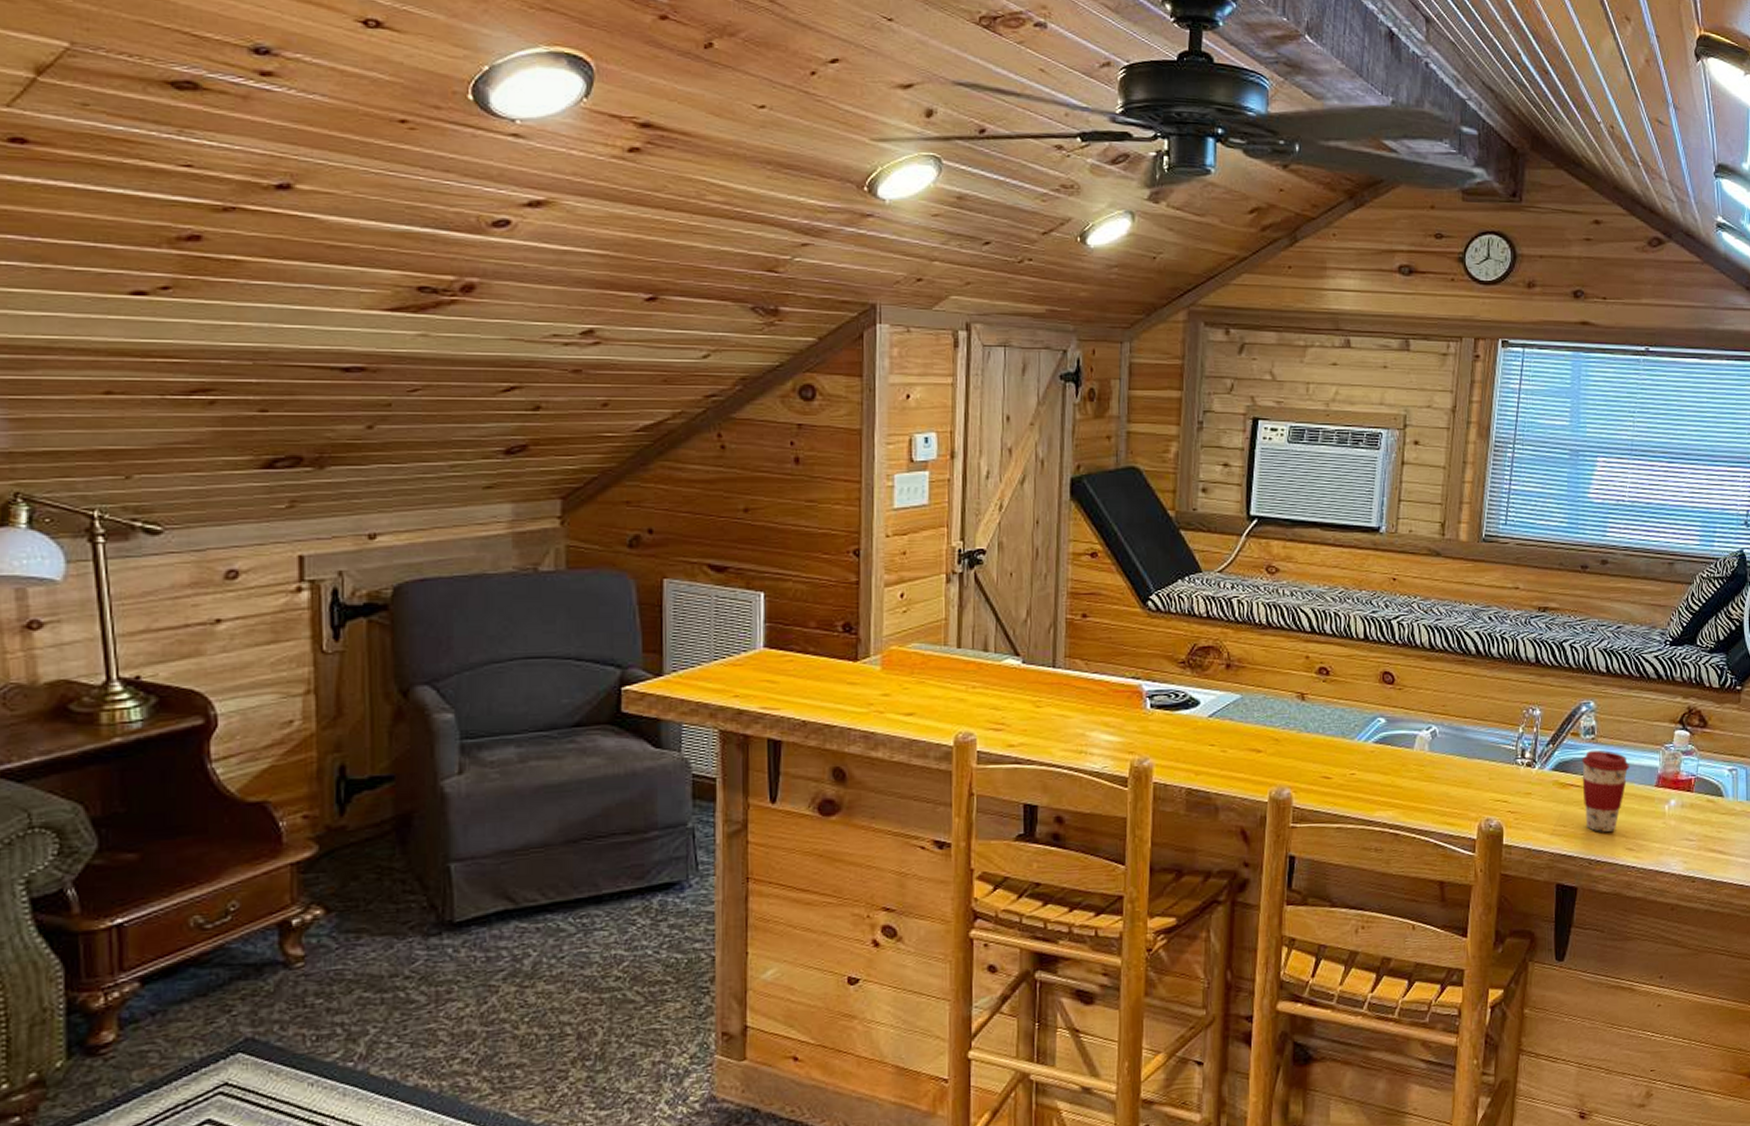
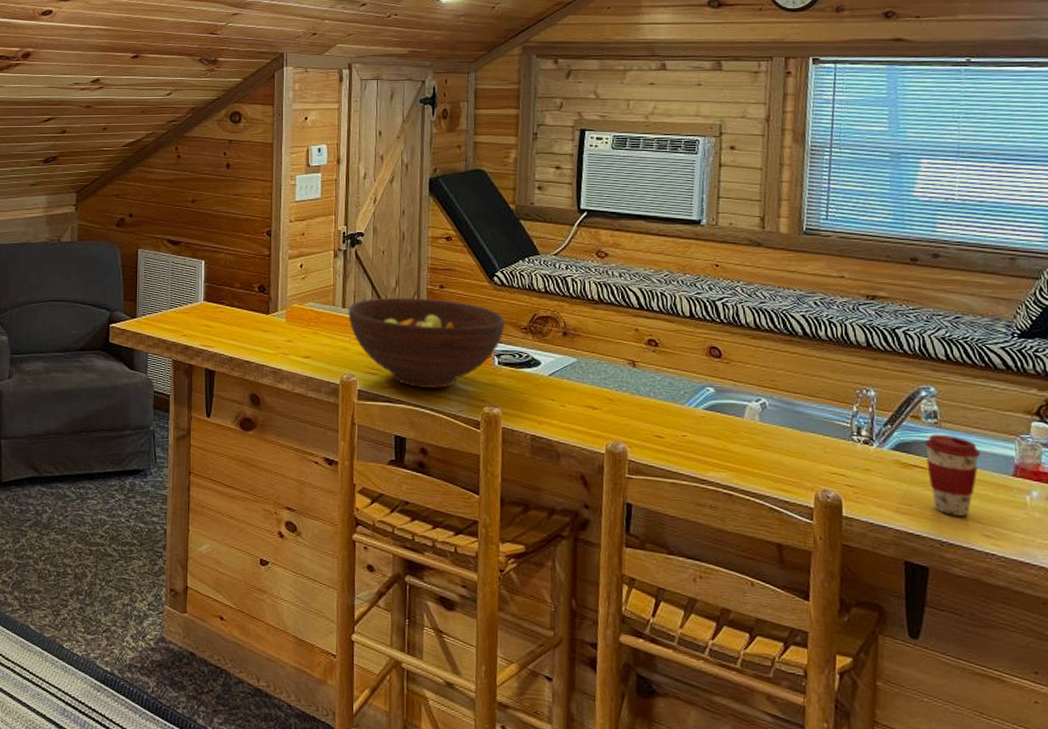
fruit bowl: none [964,630,1160,743] -> present [348,297,505,388]

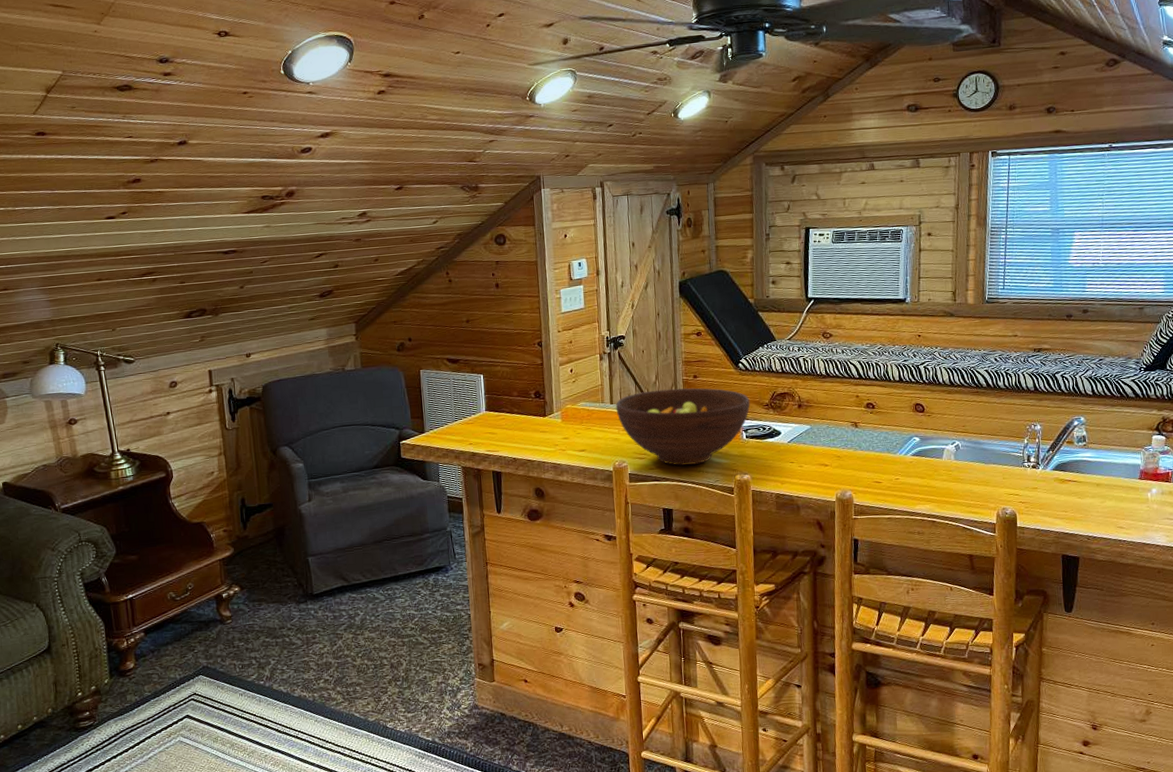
coffee cup: present [924,434,981,516] -> none [1076,453,1117,515]

